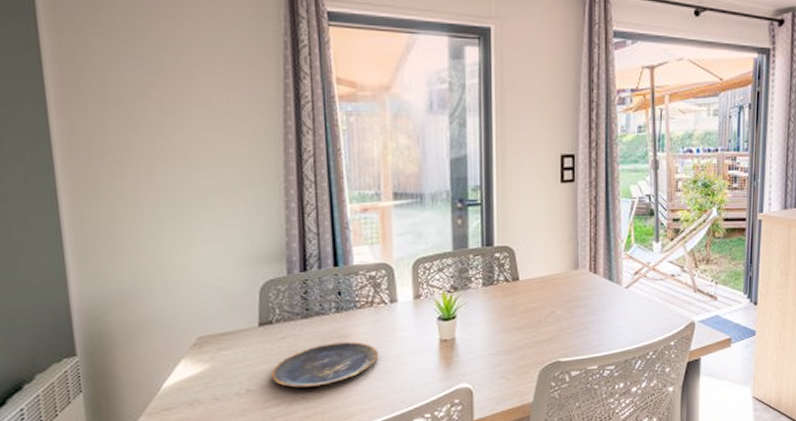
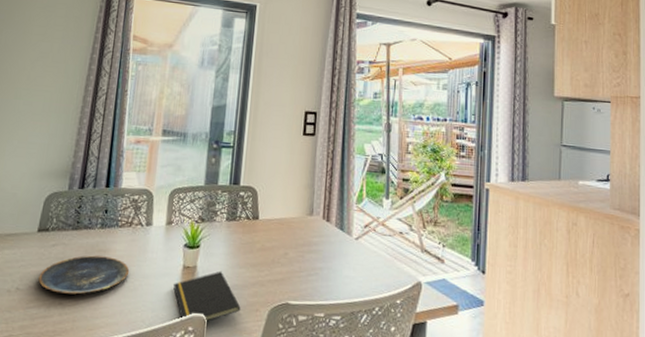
notepad: none [432,339,509,395] -> present [173,271,241,323]

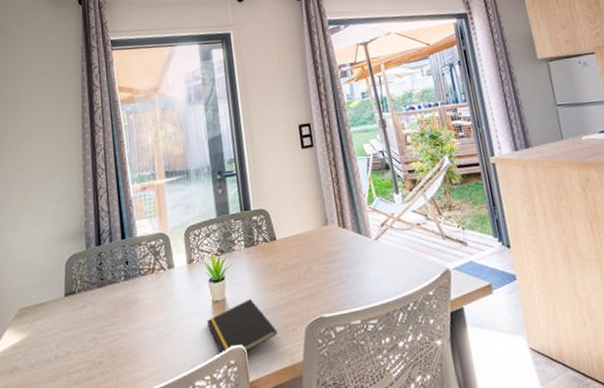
plate: present [38,255,130,295] -> none [74,306,162,354]

